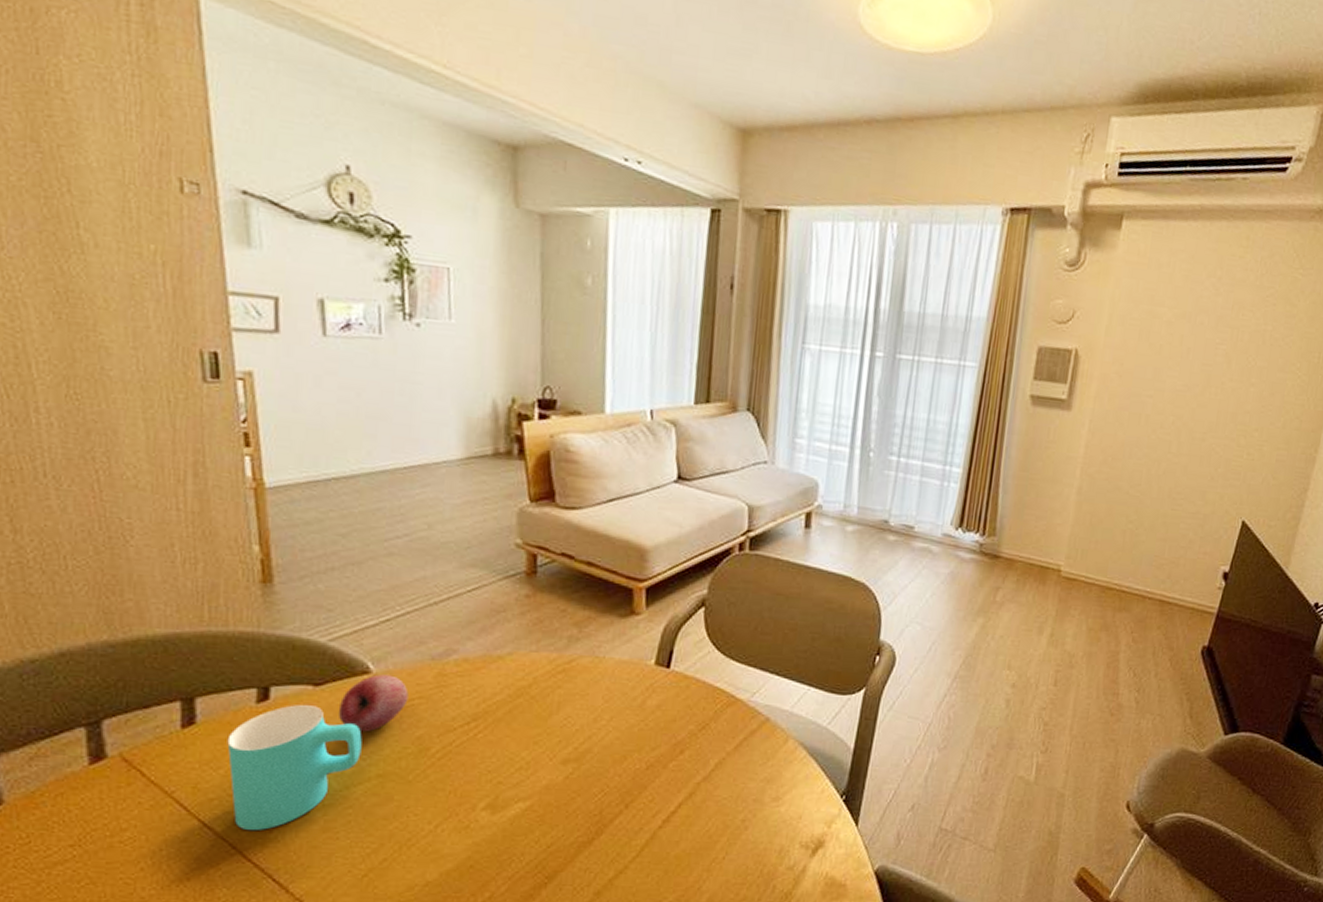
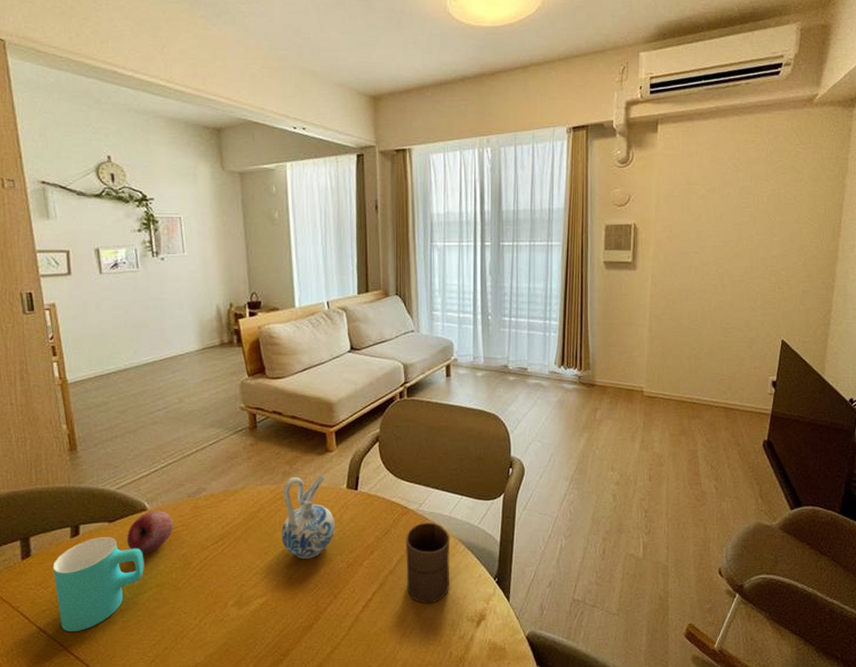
ceramic pitcher: none [559,644,635,754] -> present [281,475,335,559]
cup: none [724,717,788,823] -> present [406,522,449,604]

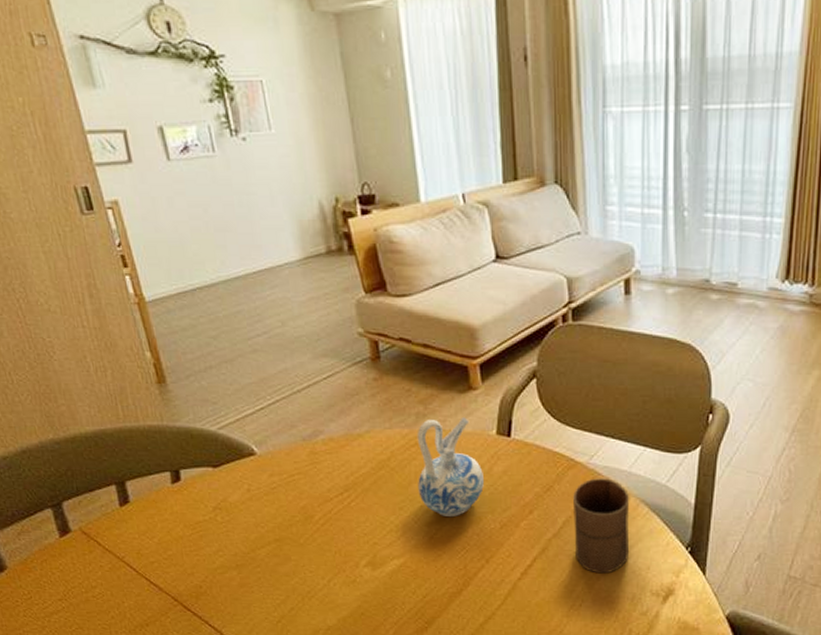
cup: present [53,537,144,632] -> none [155,484,260,587]
fruit: present [126,511,174,554] -> none [235,455,289,504]

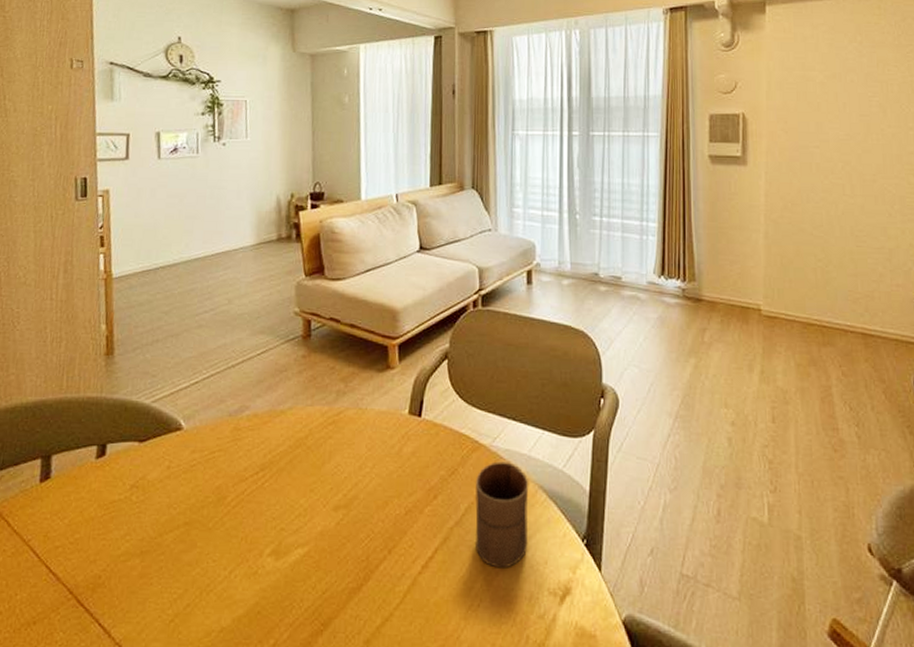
ceramic pitcher: present [417,417,484,516] -> none [330,396,393,500]

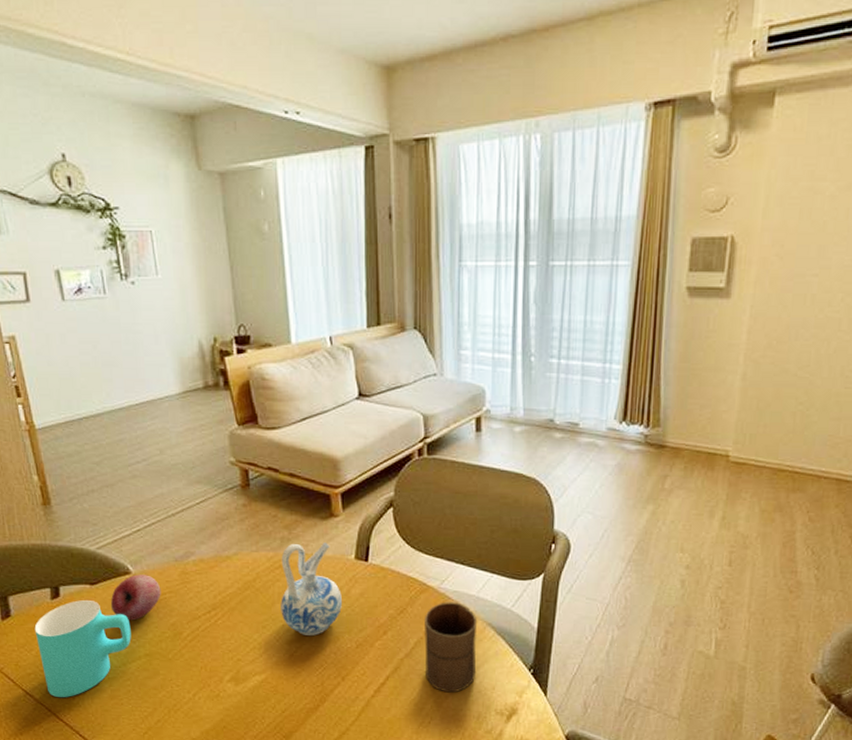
cup: none [72,460,174,577] -> present [34,600,131,698]
fruit: none [156,430,211,483] -> present [110,574,161,621]
ceramic pitcher: none [330,396,393,500] -> present [281,542,342,636]

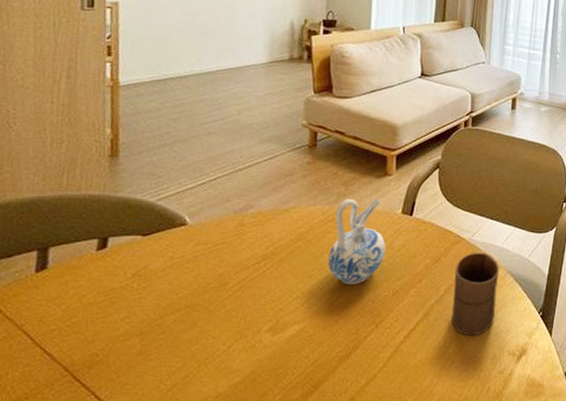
cup: present [34,600,131,698] -> none [69,251,176,356]
fruit: present [110,574,161,621] -> none [159,226,215,272]

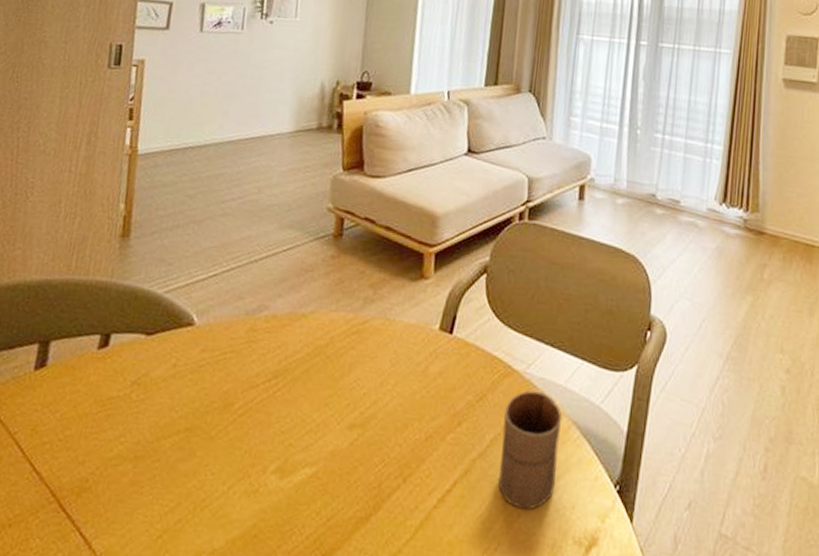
ceramic pitcher: present [328,198,386,284] -> none [348,306,419,421]

